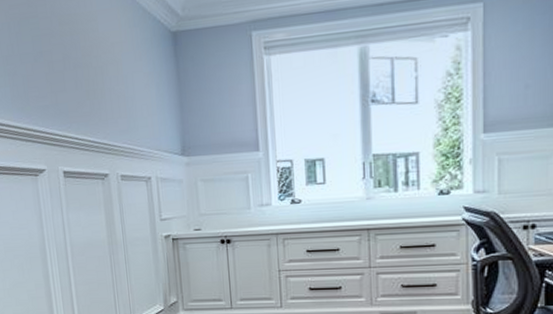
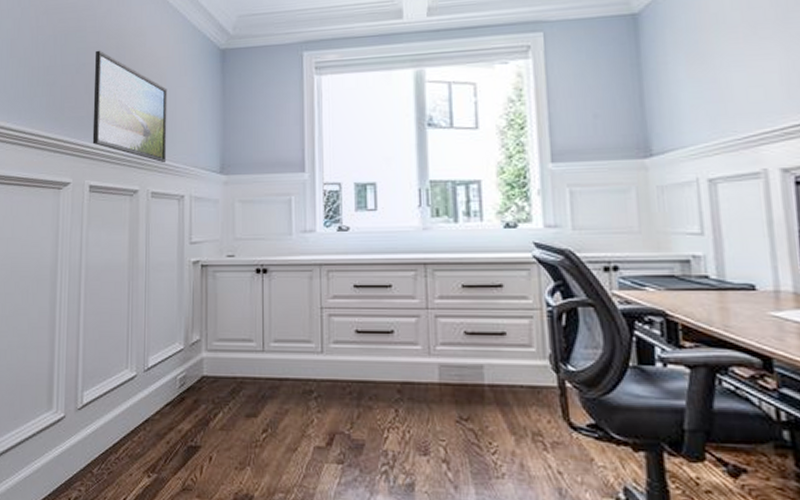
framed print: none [50,37,132,147] -> present [92,50,167,162]

